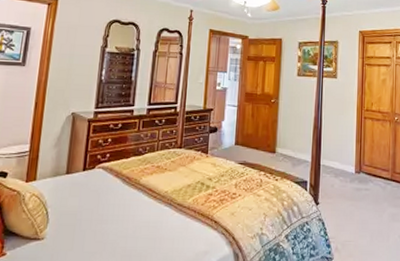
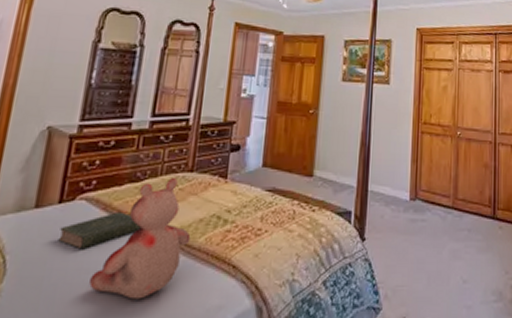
book: none [84,178,144,206] -> present [58,211,141,250]
teddy bear: none [108,152,182,244] -> present [89,177,191,300]

